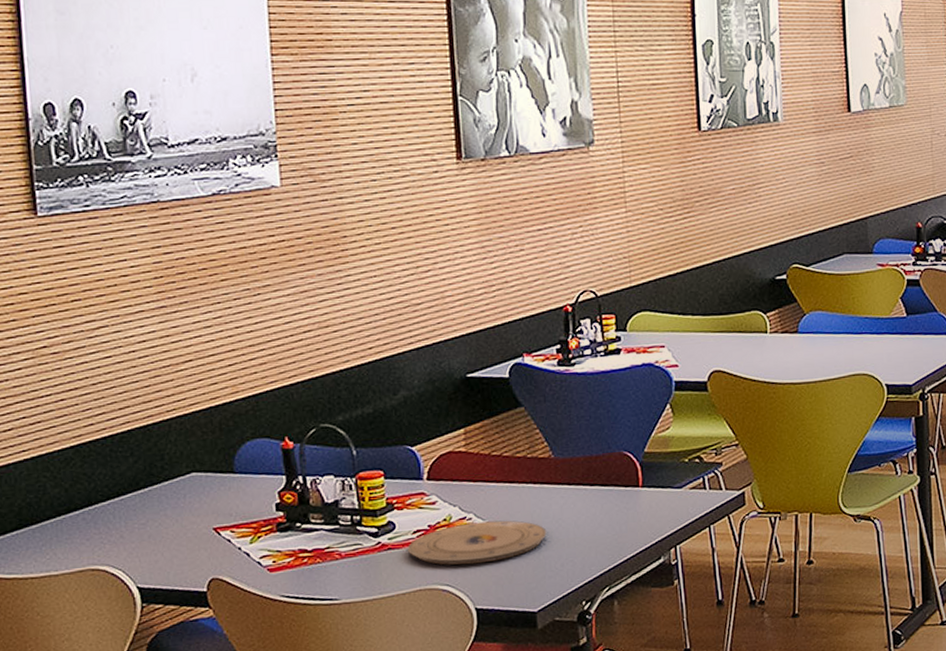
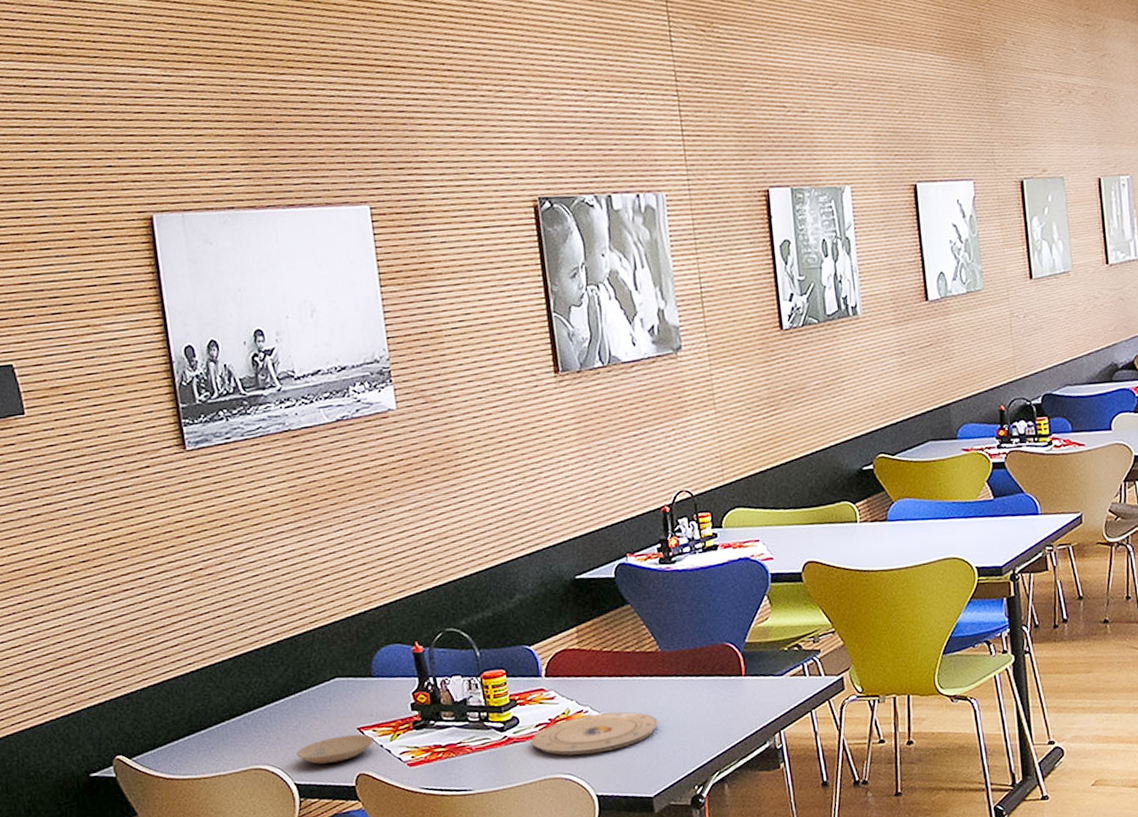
plate: none [141,535,231,567] -> present [296,734,374,764]

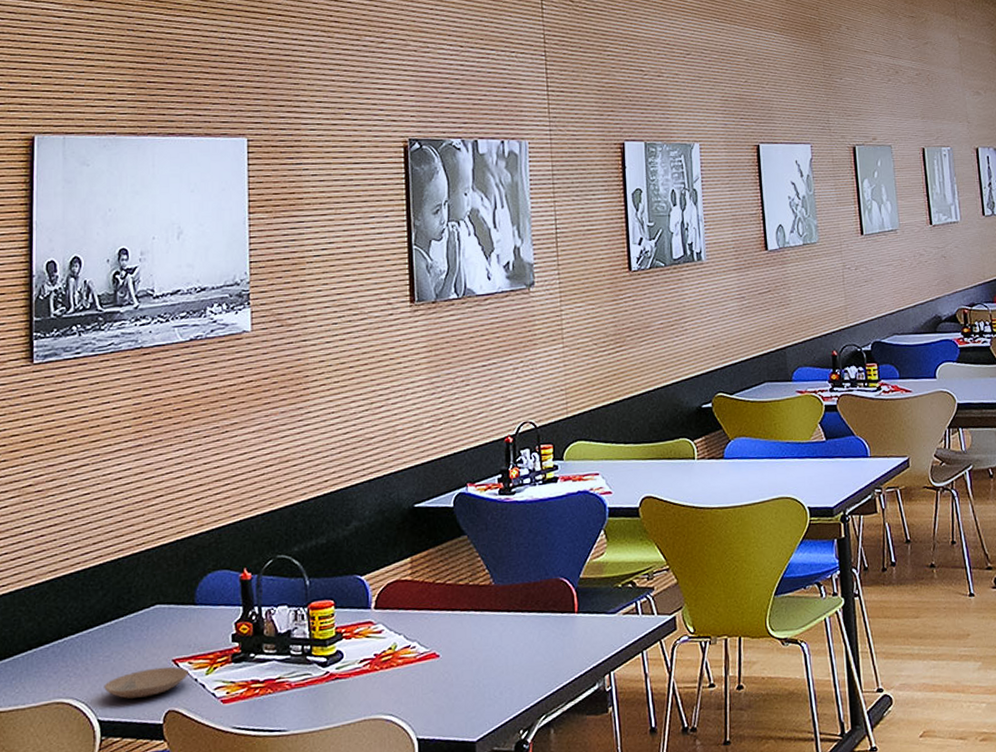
plate: present [531,712,658,756] -> none [354,648,487,695]

